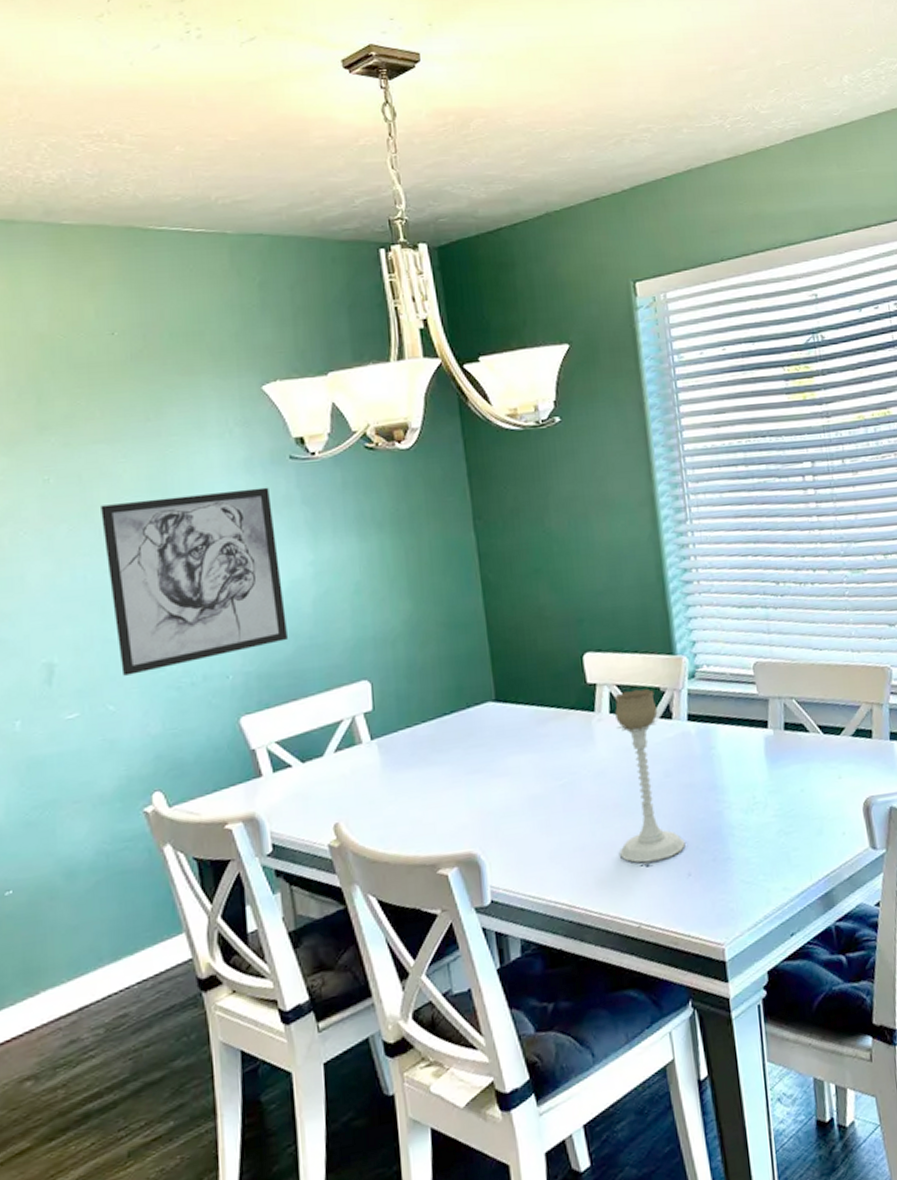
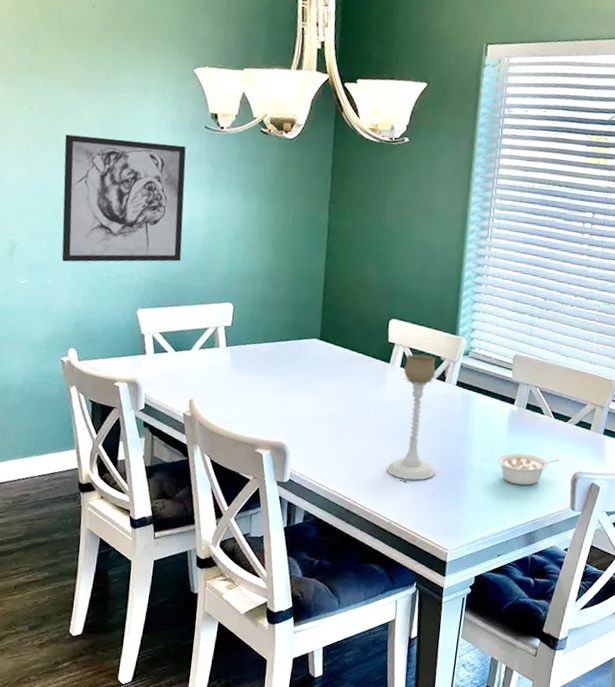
legume: none [762,786,843,834] -> present [497,452,560,486]

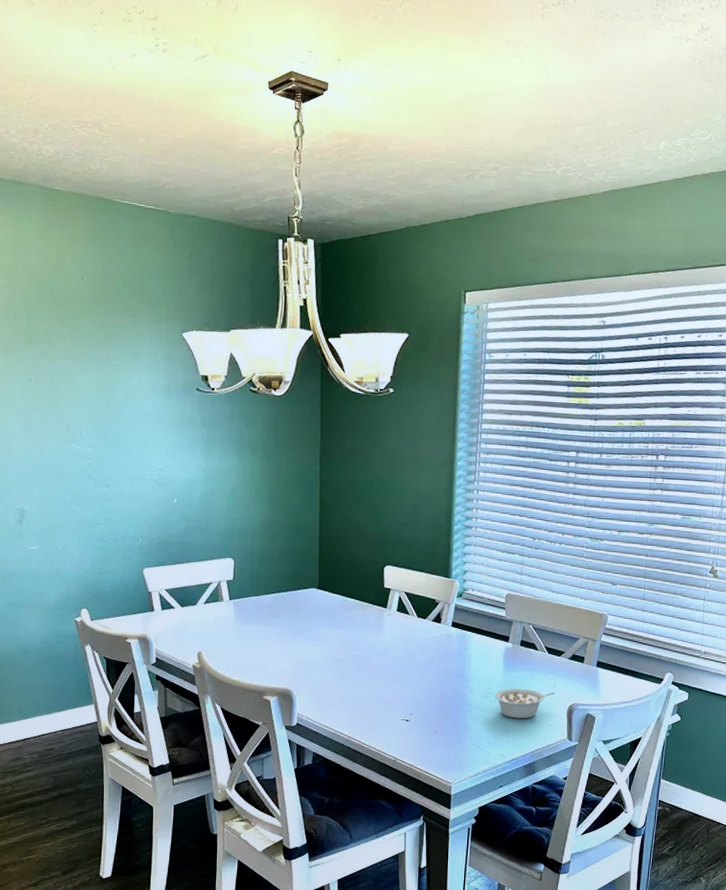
wall art: present [61,134,186,262] -> none [64,404,182,527]
candle holder: present [387,354,436,481] -> none [389,597,436,719]

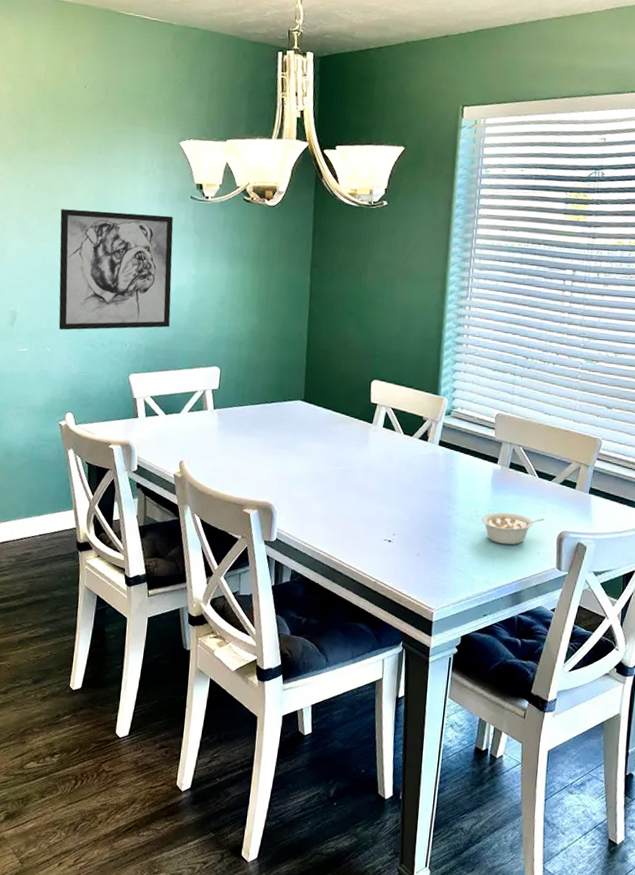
wall art: none [64,404,182,527] -> present [58,209,174,330]

